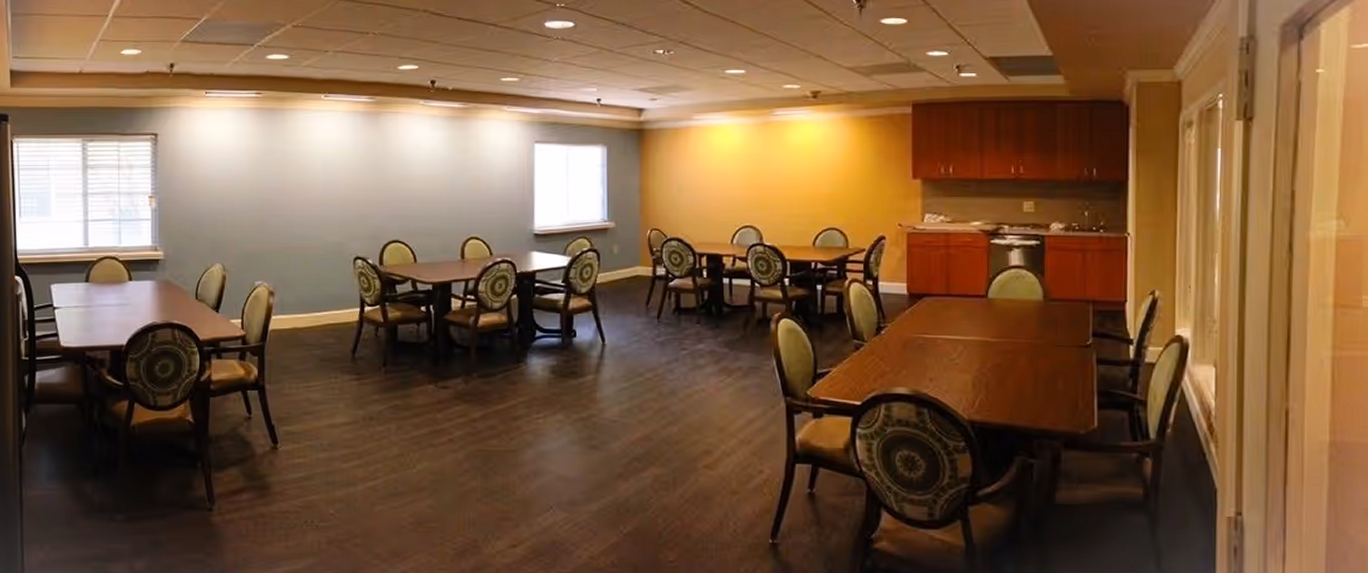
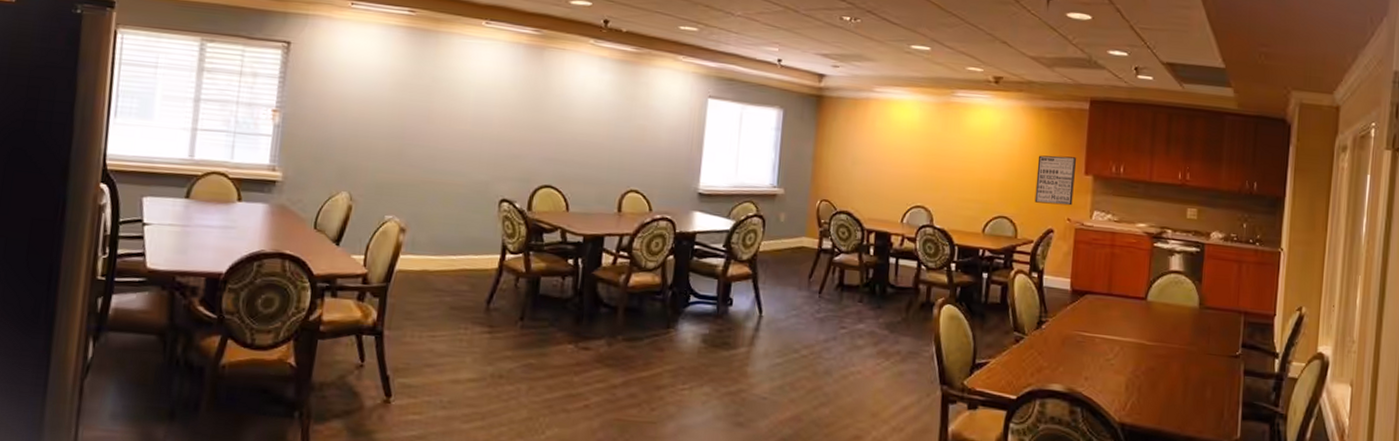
wall art: none [863,163,904,211] -> present [1034,155,1077,206]

